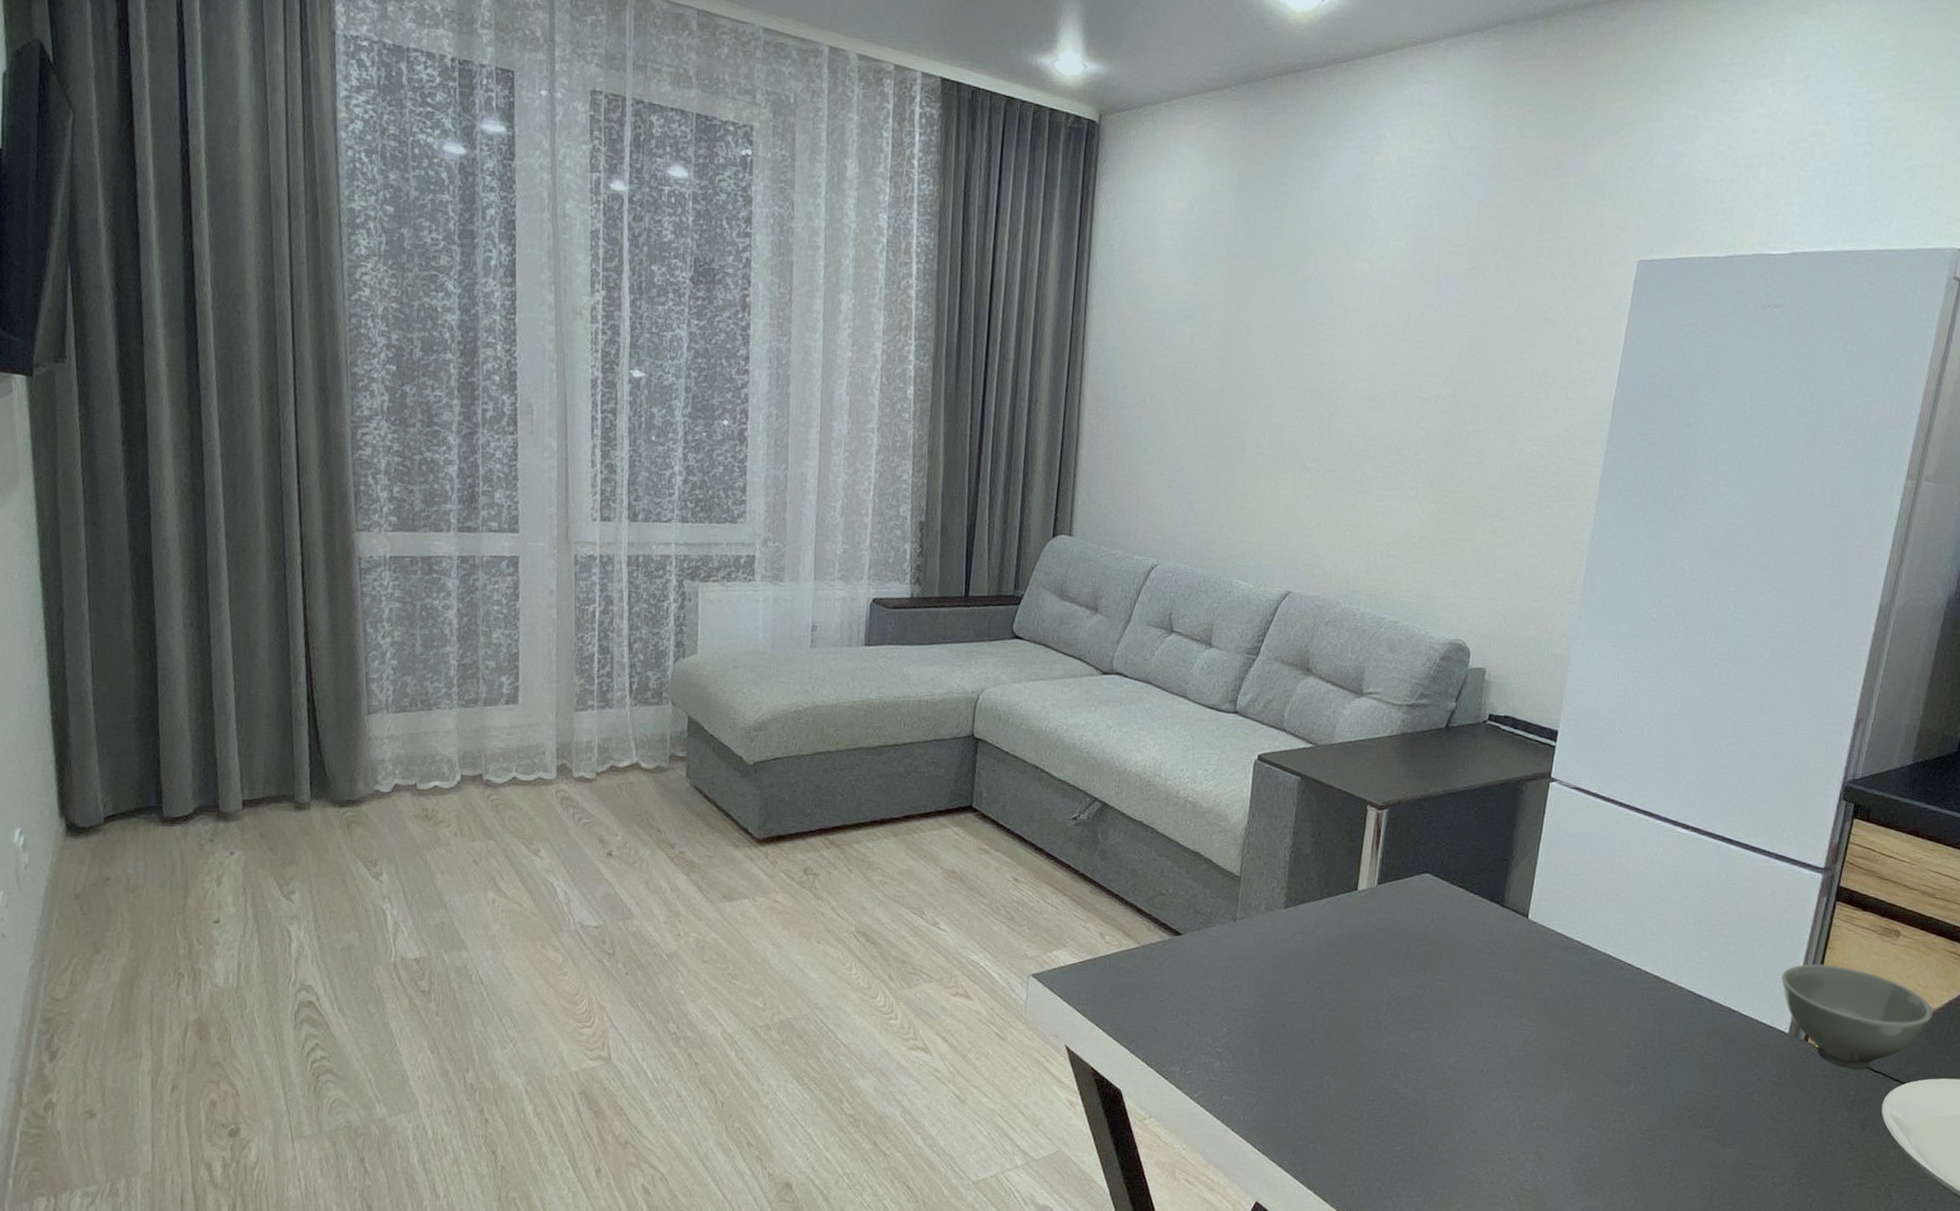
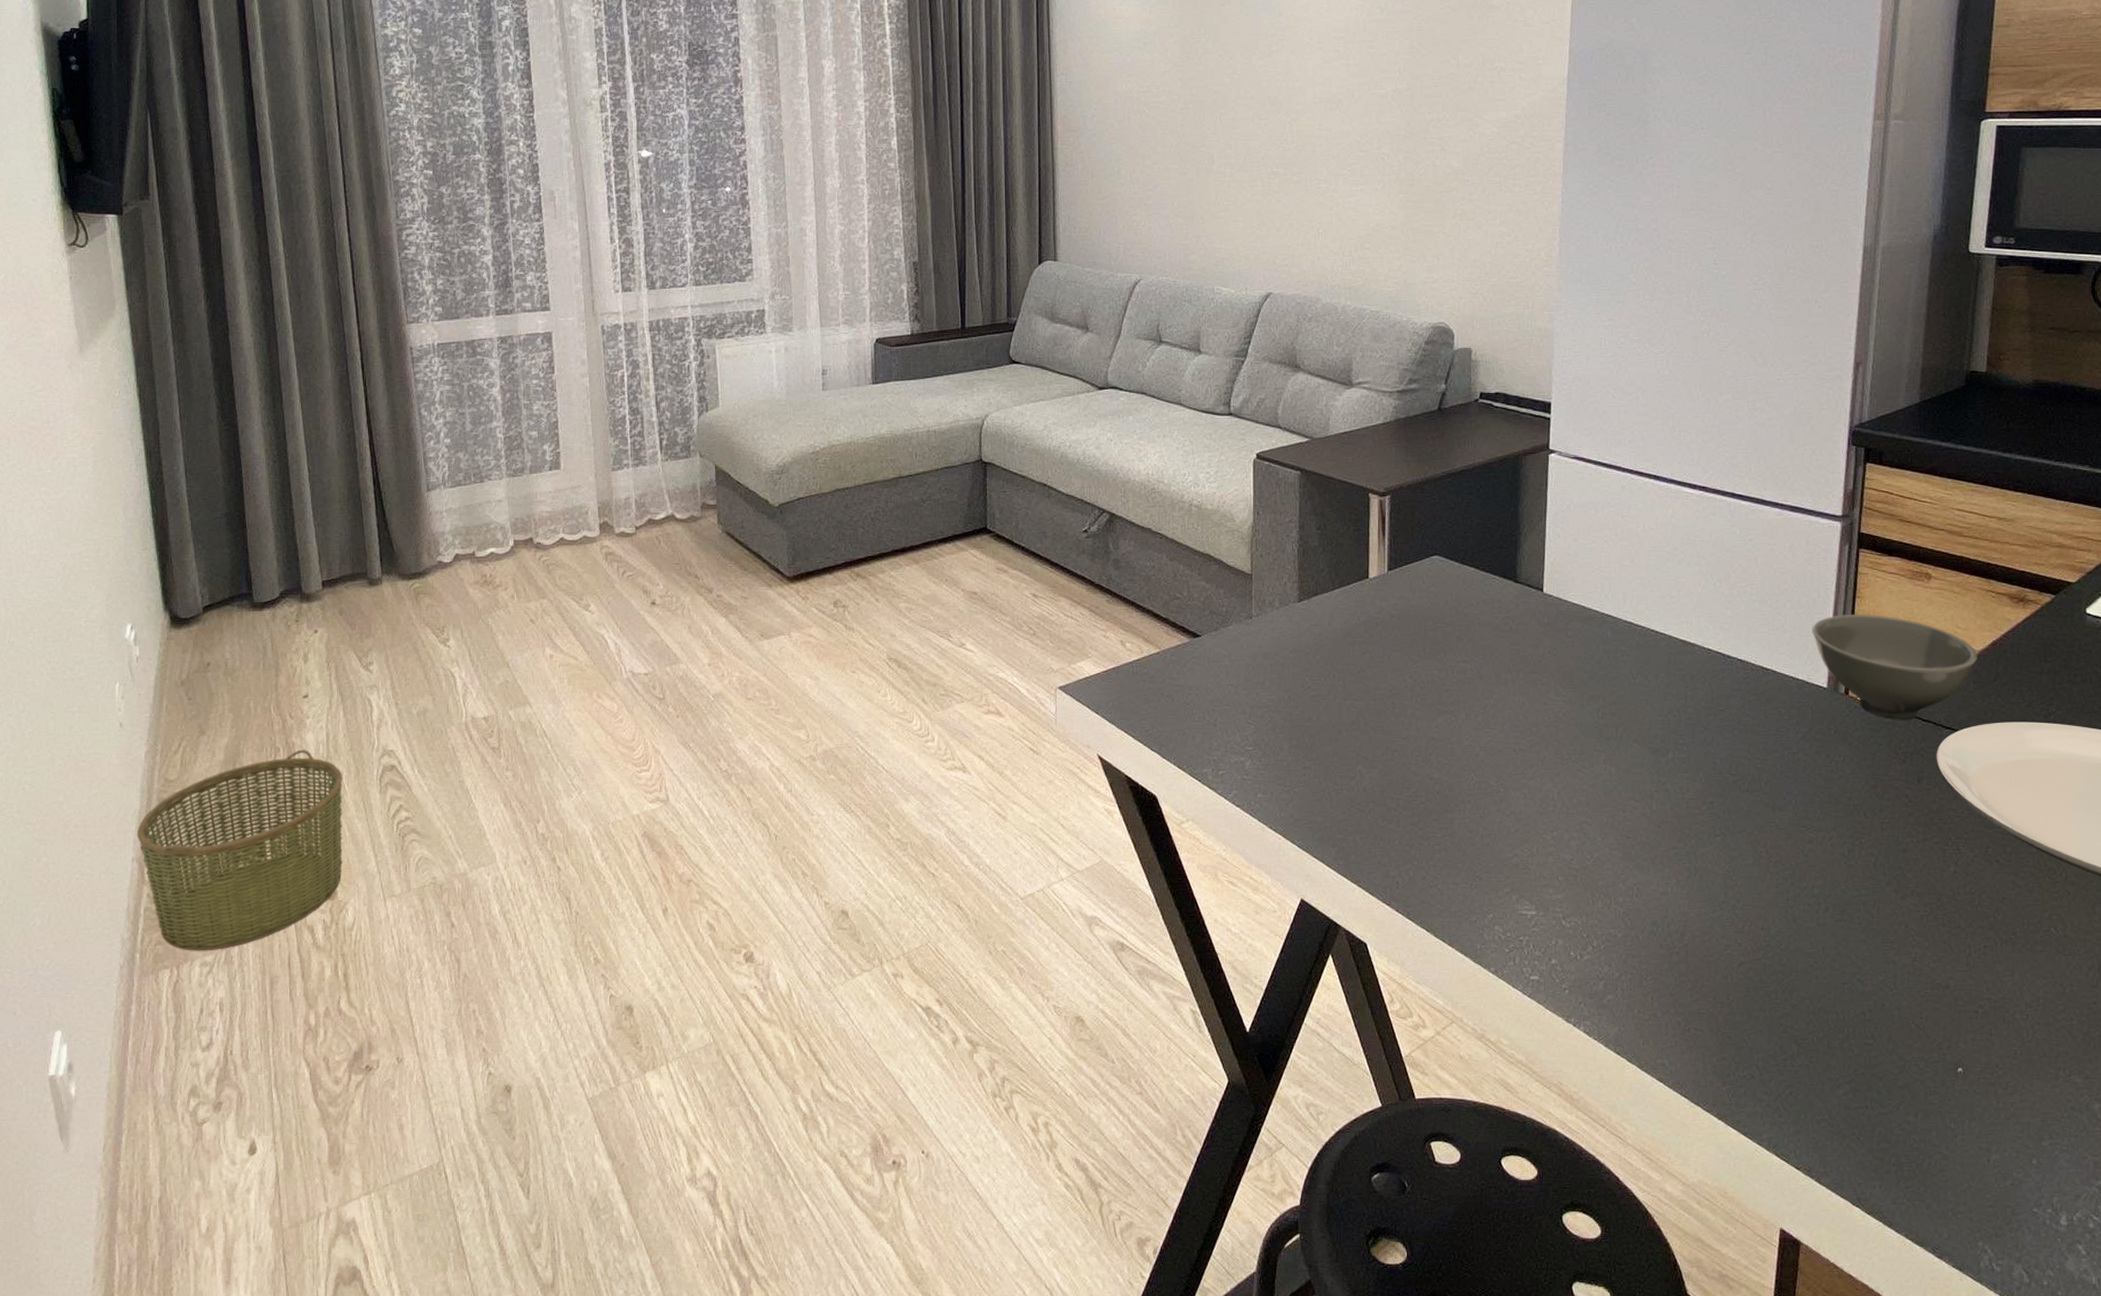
basket: none [16,977,253,1181] -> present [137,750,343,950]

